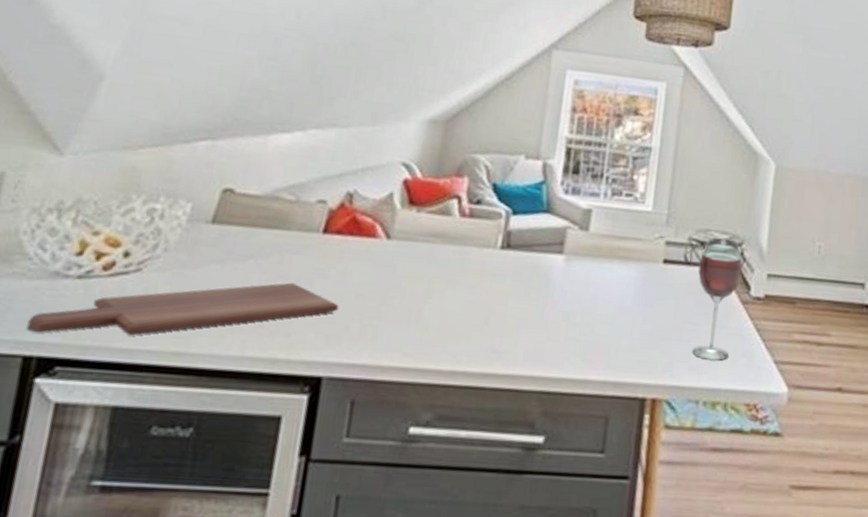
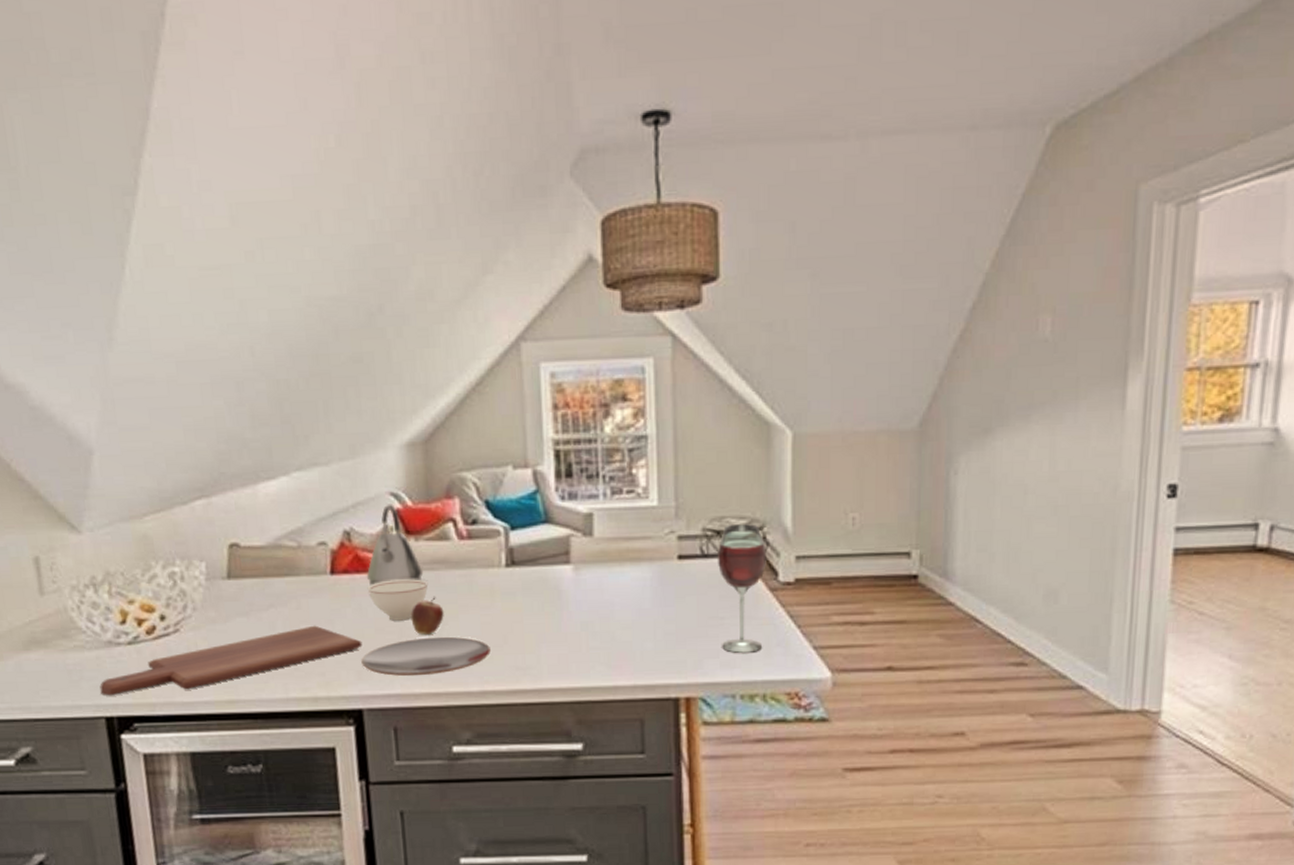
plate: none [333,308,470,348] -> present [361,636,490,676]
bowl: none [357,246,421,289] -> present [367,579,428,621]
kettle: none [359,172,419,251] -> present [366,502,424,586]
fruit: none [395,268,431,306] -> present [410,596,444,635]

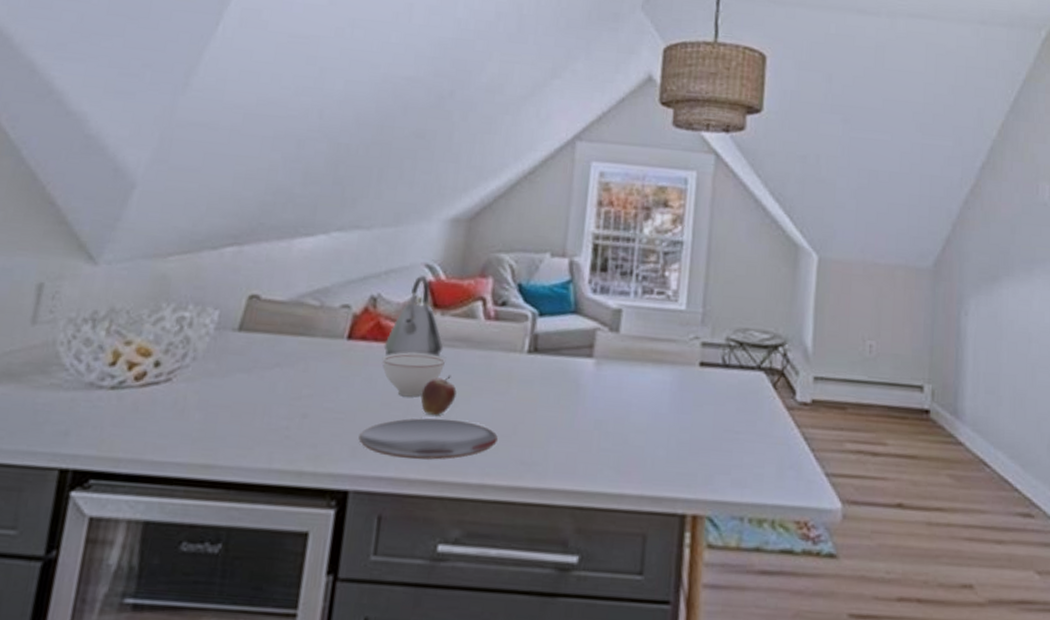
cutting board: present [99,625,363,696] -> none [63,391,365,447]
wineglass: present [718,524,767,653] -> none [735,337,786,473]

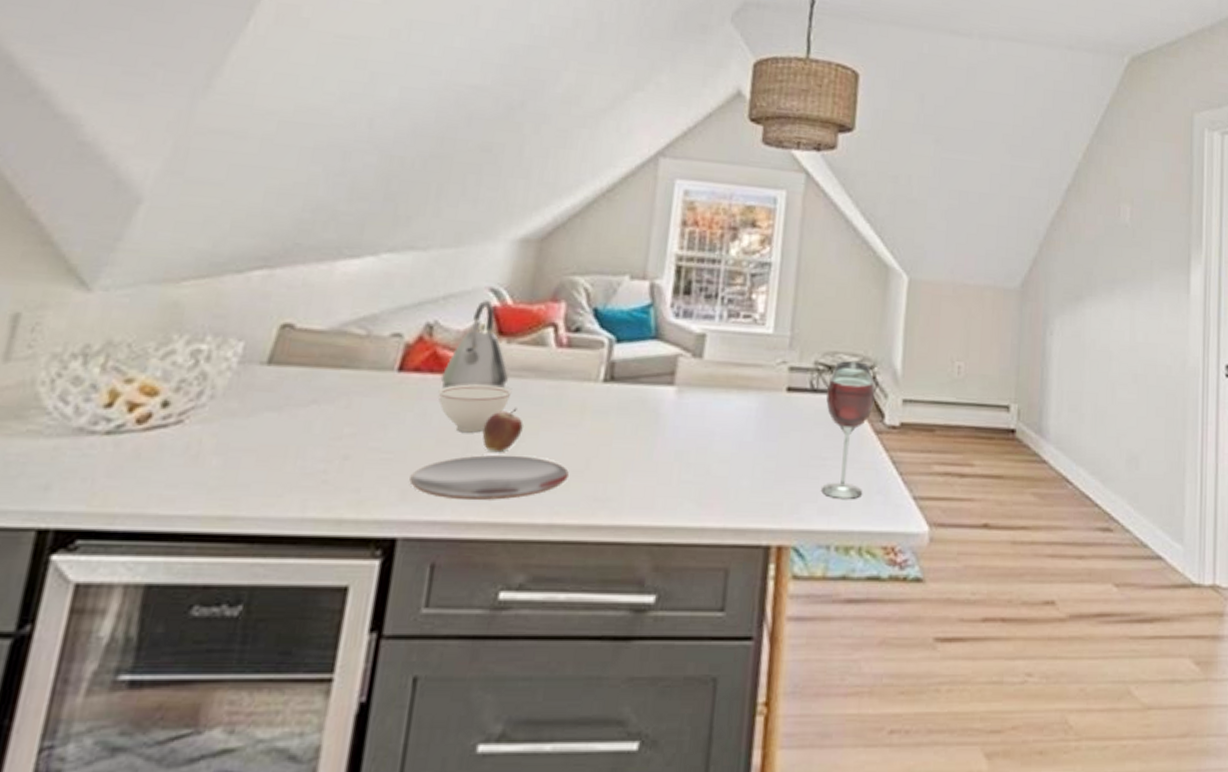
wineglass: none [735,337,786,473] -> present [821,361,875,499]

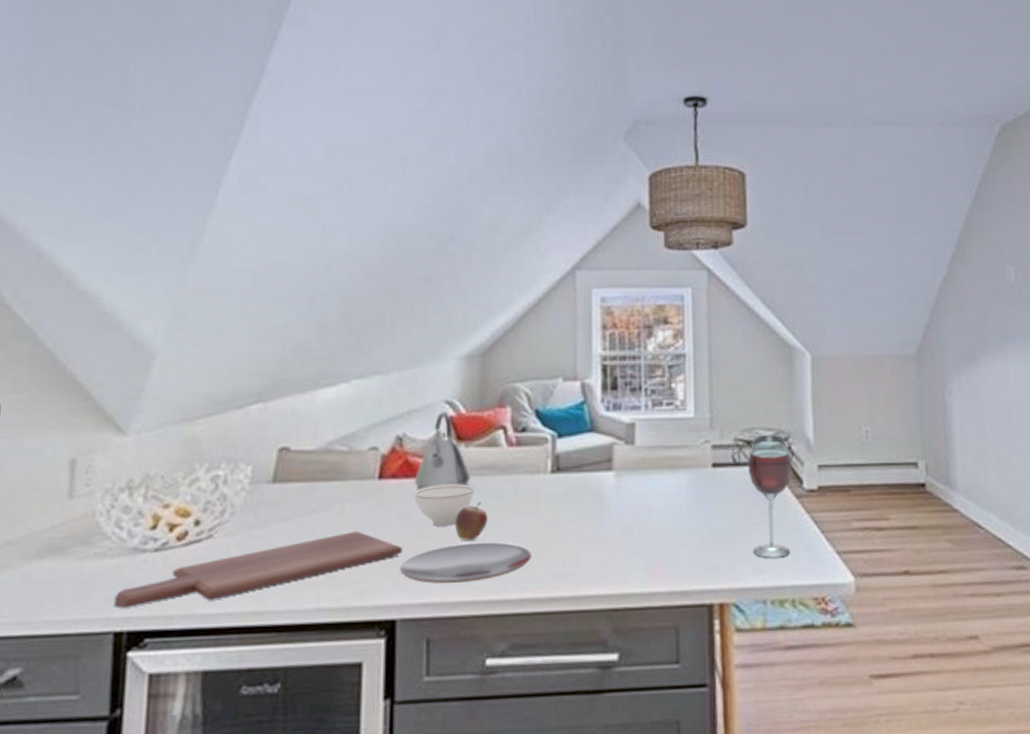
cutting board: none [42,429,417,501] -> present [114,530,403,609]

